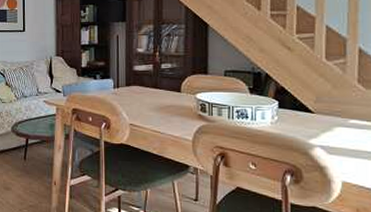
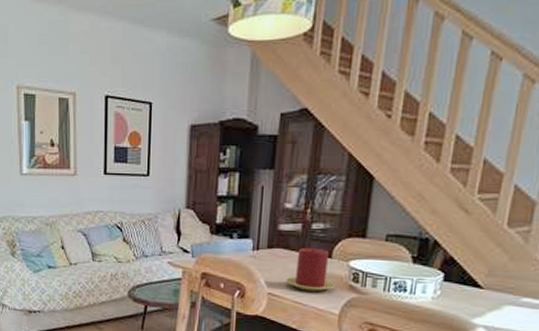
candle: none [144,84,186,121] -> present [285,247,335,292]

